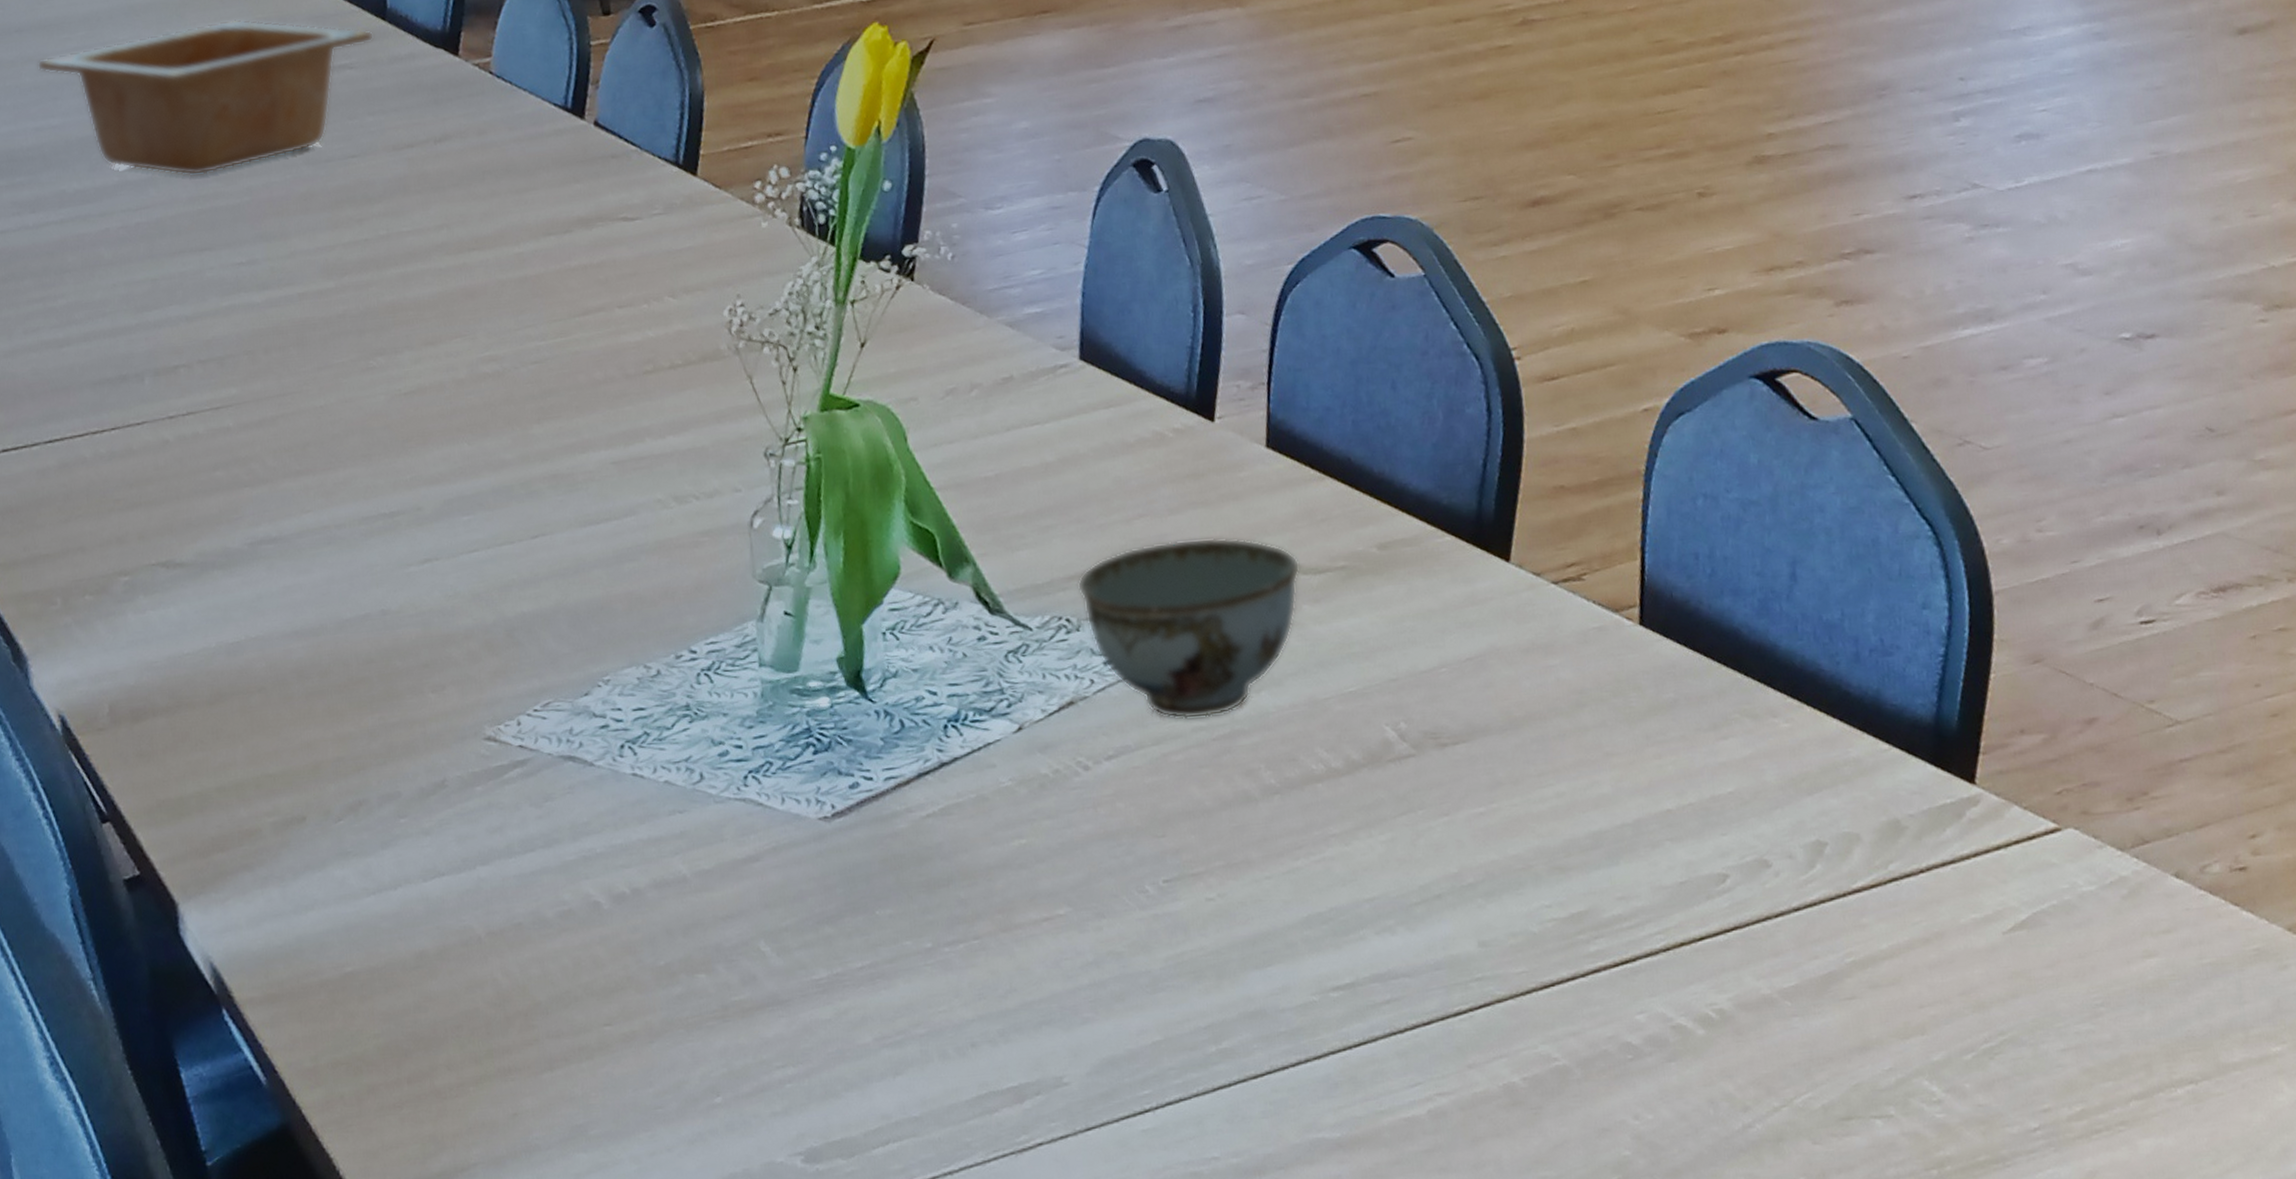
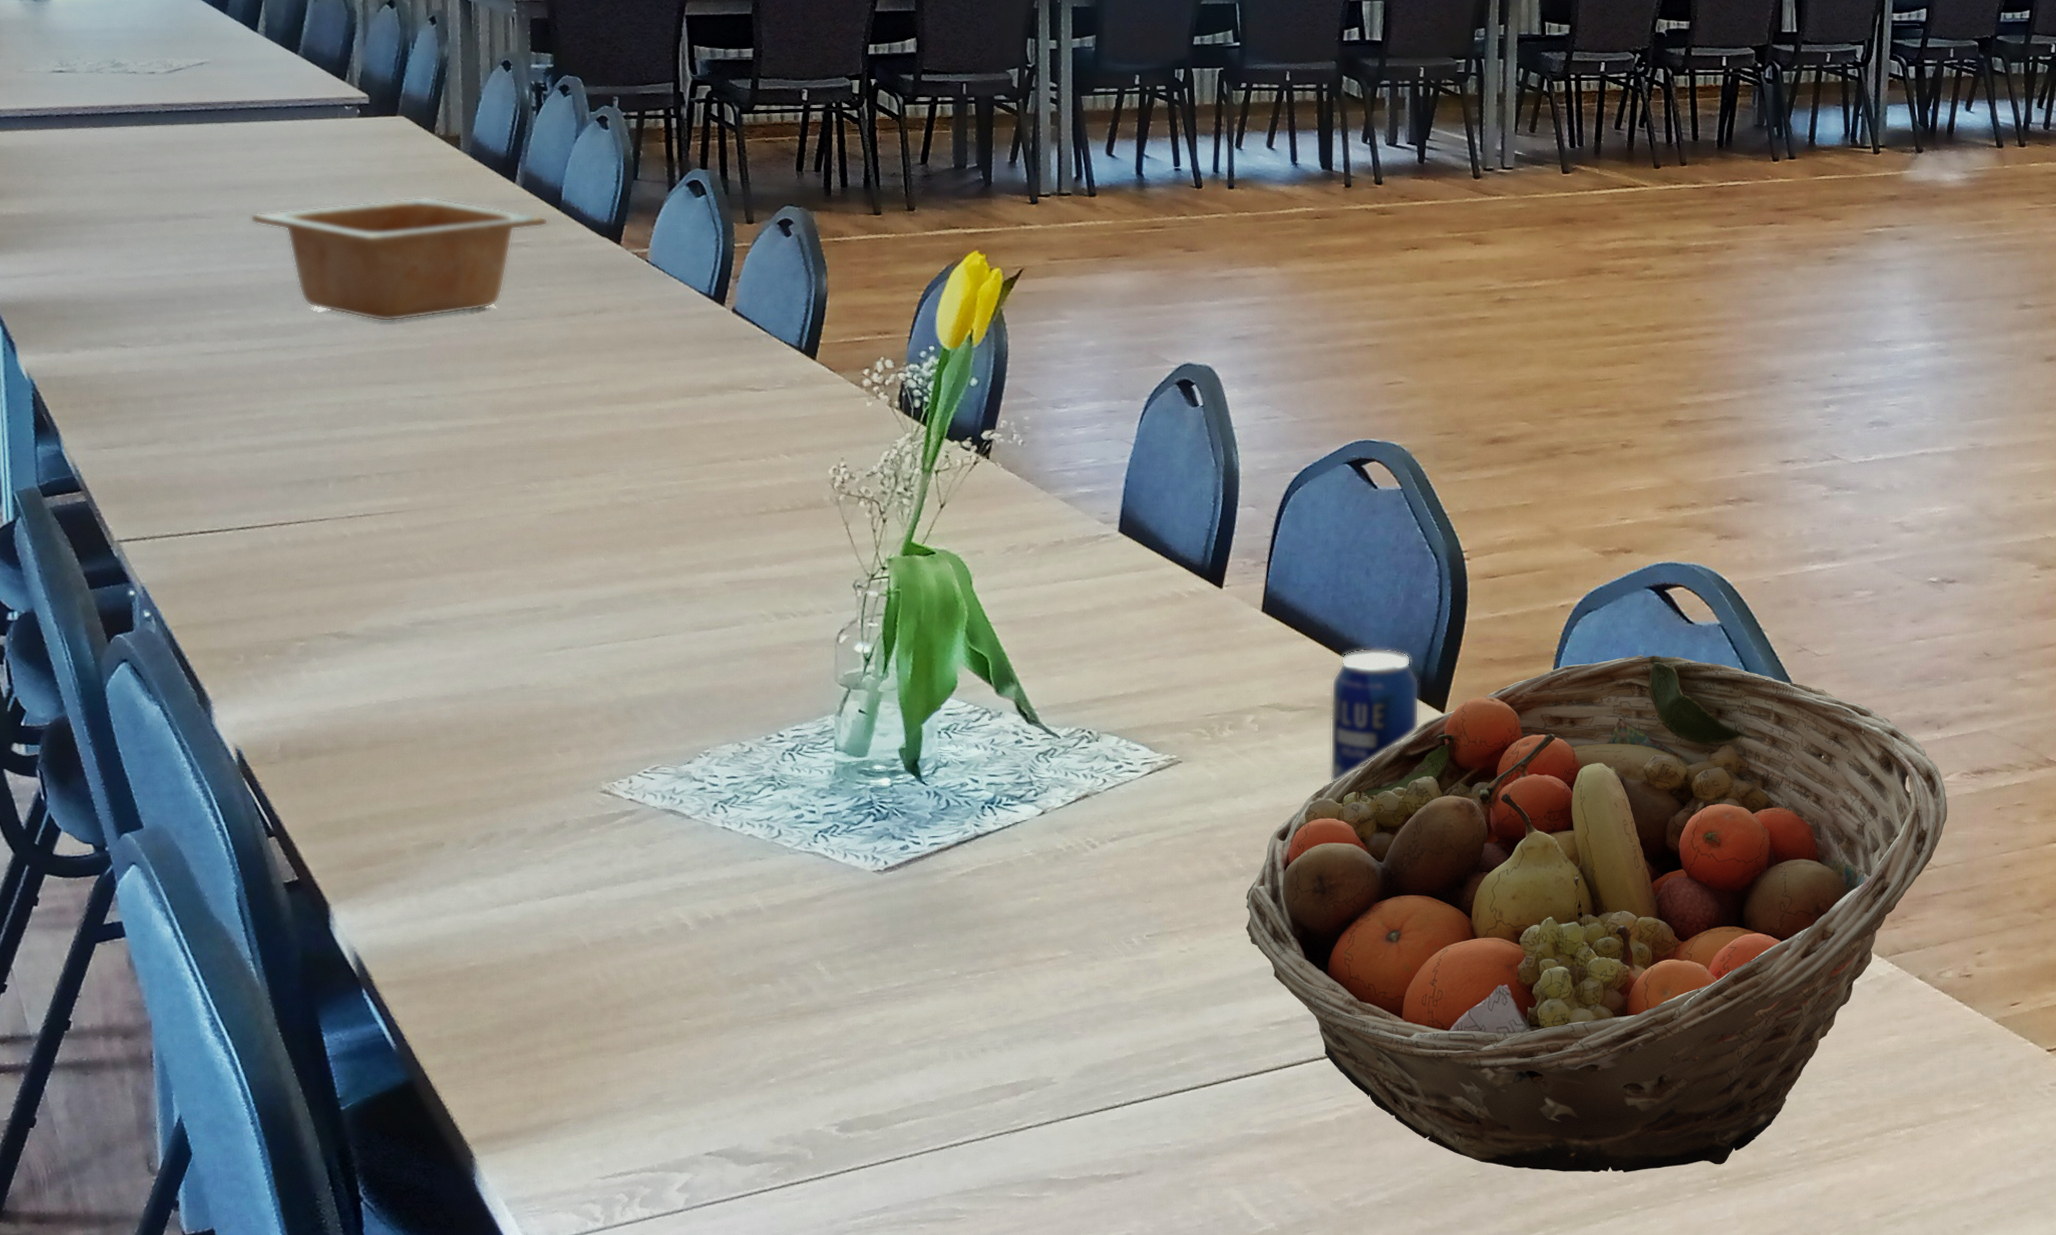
bowl: present [1077,537,1300,720] -> none [1100,677,1279,815]
fruit basket: none [1283,464,2186,1170] -> present [1246,654,1947,1173]
beverage can: none [1362,482,1480,663] -> present [1330,648,1420,782]

